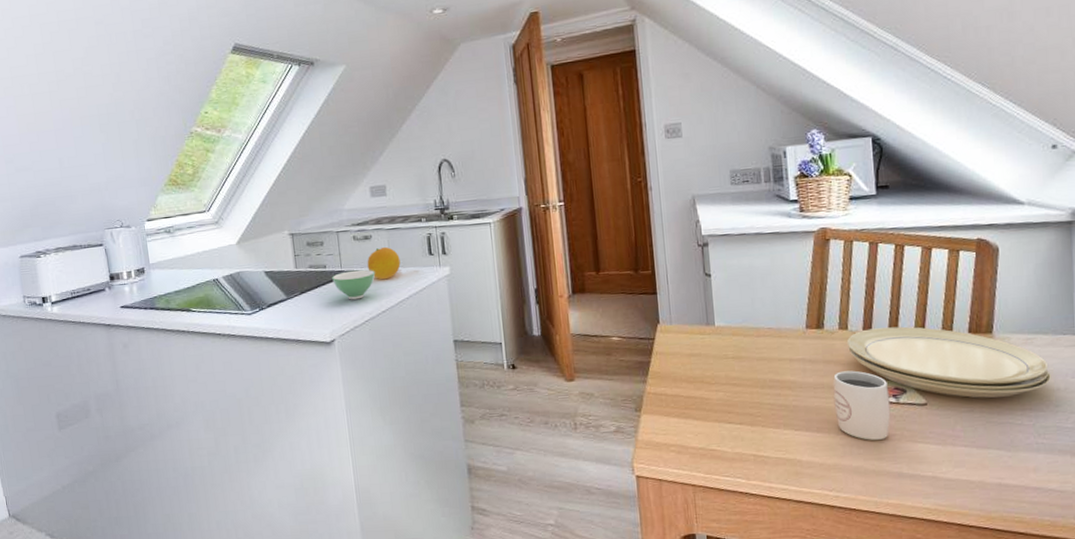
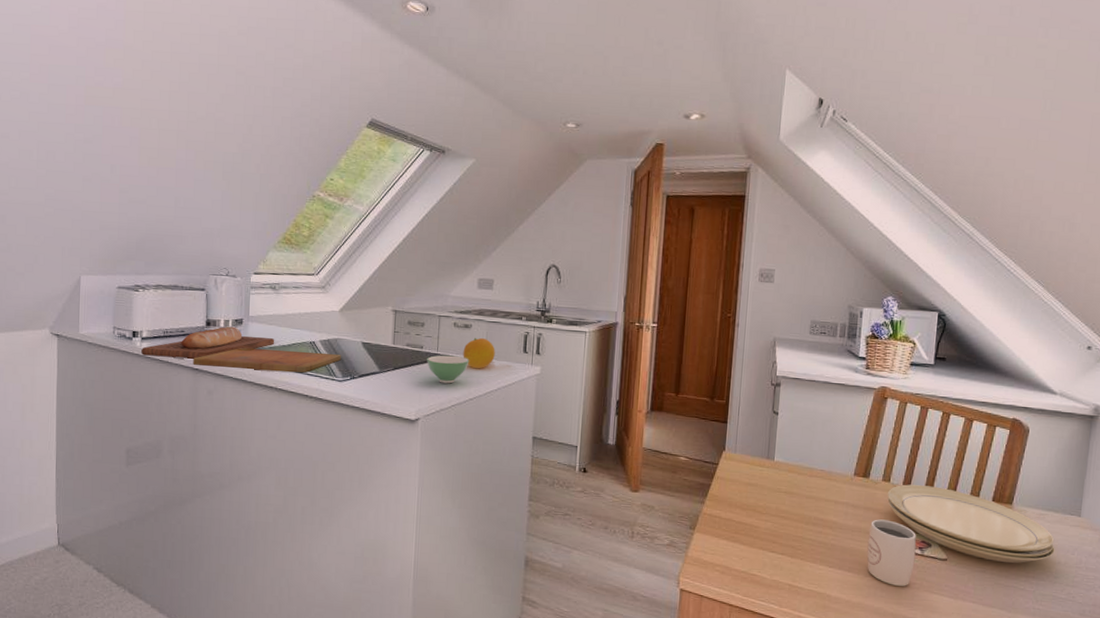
bread loaf: none [53,276,179,320] -> present [141,326,275,359]
cutting board: none [103,287,247,322] -> present [193,347,341,374]

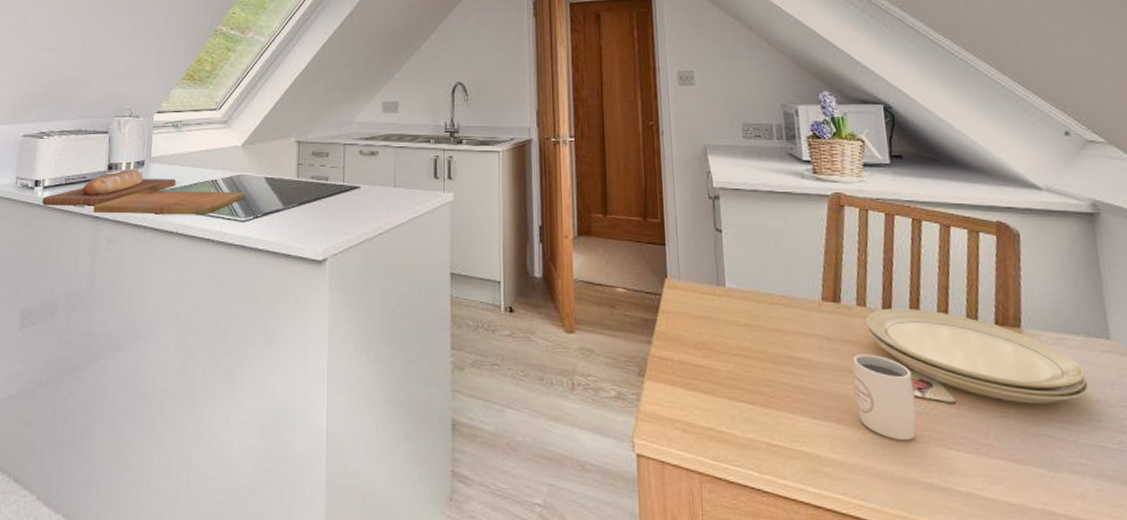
bowl: present [427,355,470,384] -> none [333,186,378,218]
fruit: present [463,337,495,369] -> none [370,164,404,200]

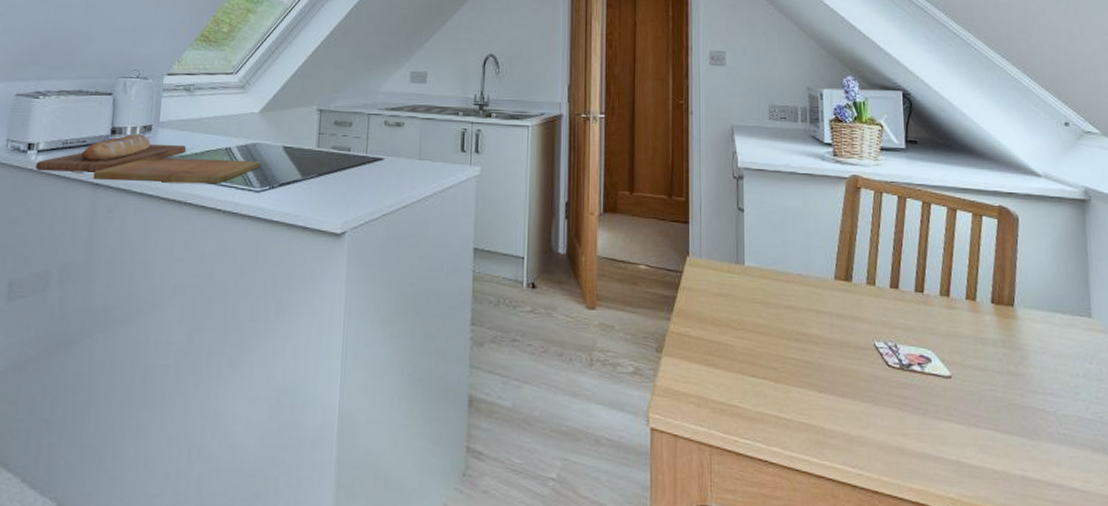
mug: present [851,354,917,440] -> none [859,330,916,413]
plate: present [866,308,1089,405] -> none [875,287,1070,379]

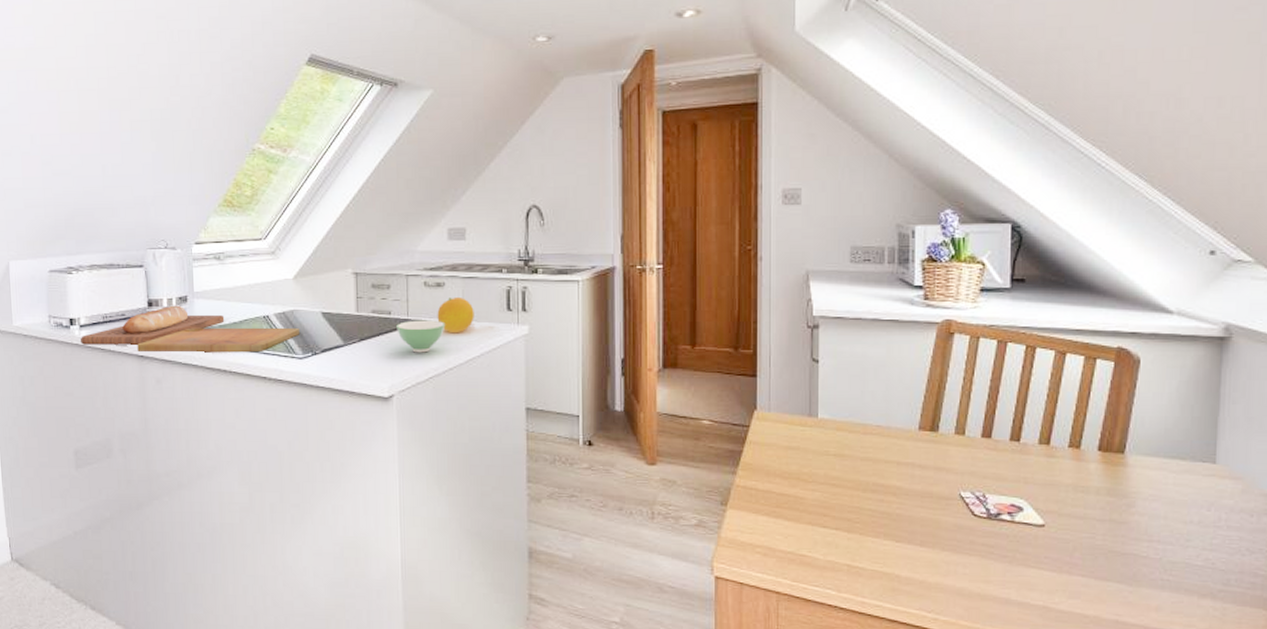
bowl: none [355,157,402,190] -> present [396,320,446,353]
fruit: none [394,136,430,172] -> present [437,296,474,334]

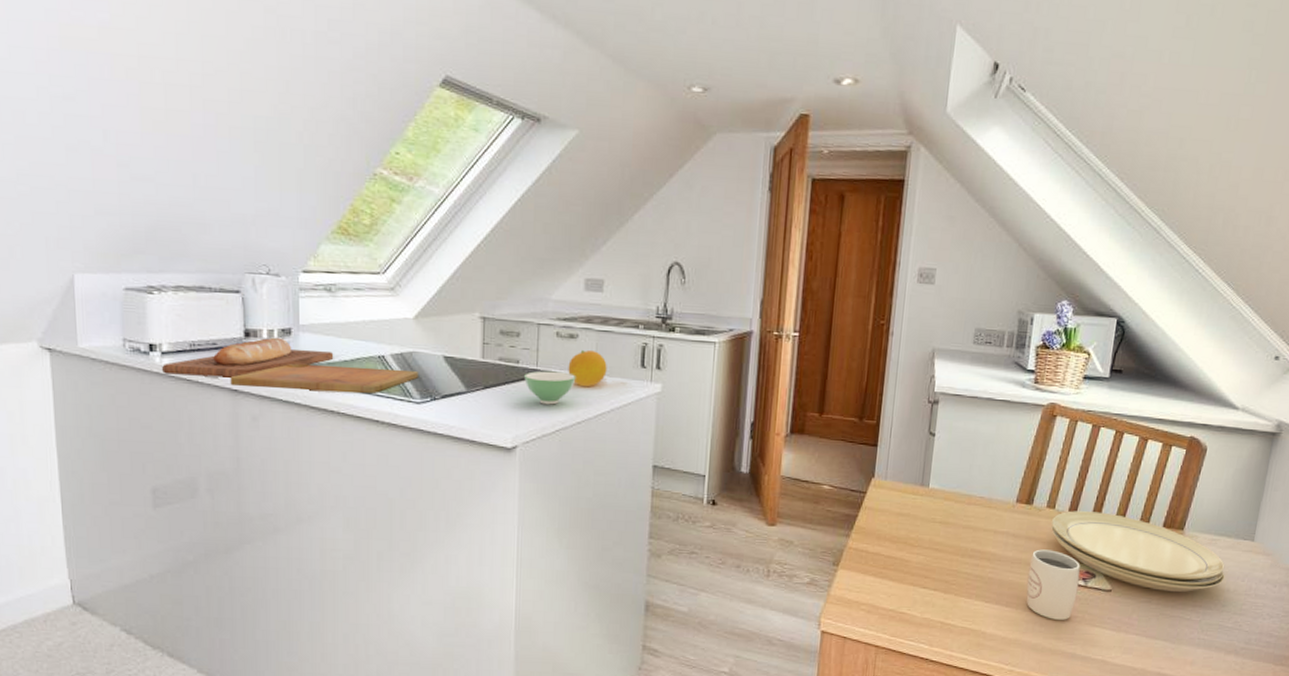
mug: none [942,481,1004,560] -> present [1026,549,1081,620]
plate: none [963,436,1184,526] -> present [1051,511,1225,593]

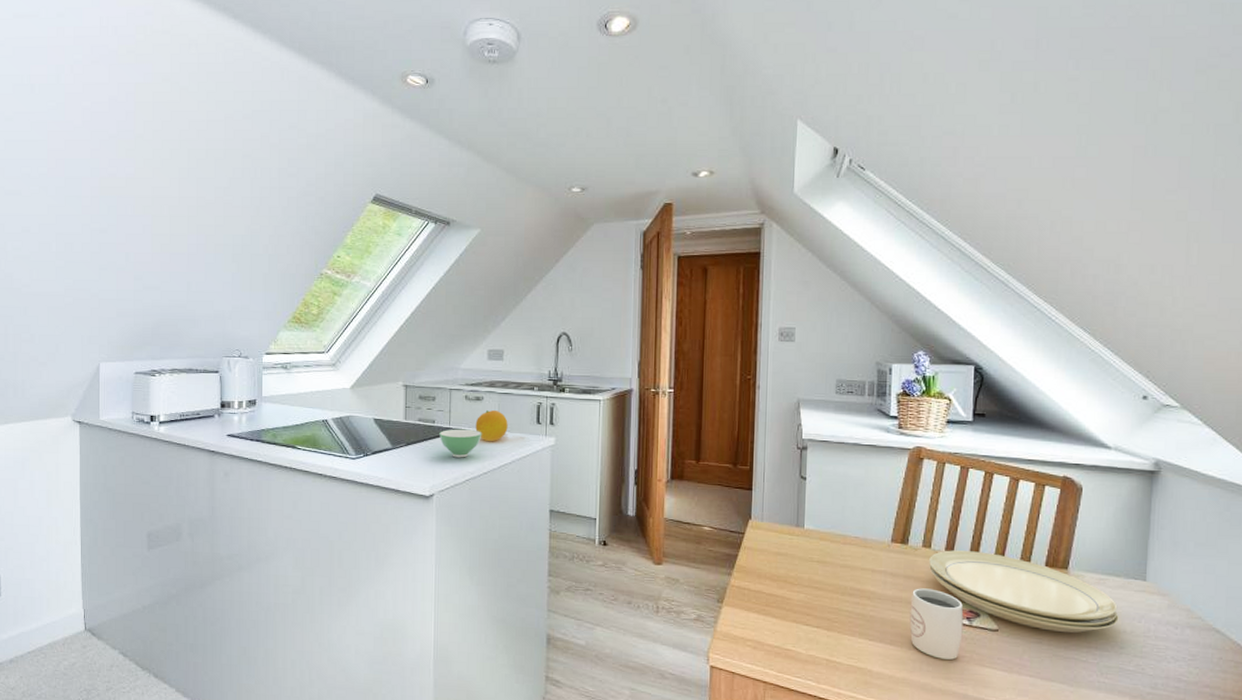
bread loaf: present [162,337,334,378] -> none [159,407,288,441]
cutting board: present [230,363,418,394] -> none [209,428,354,452]

